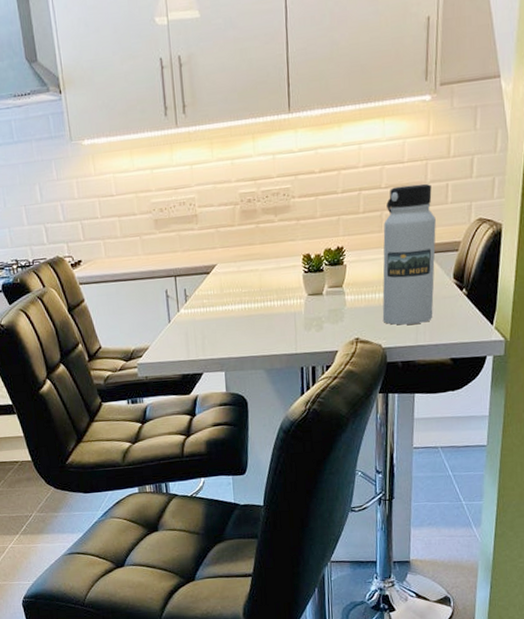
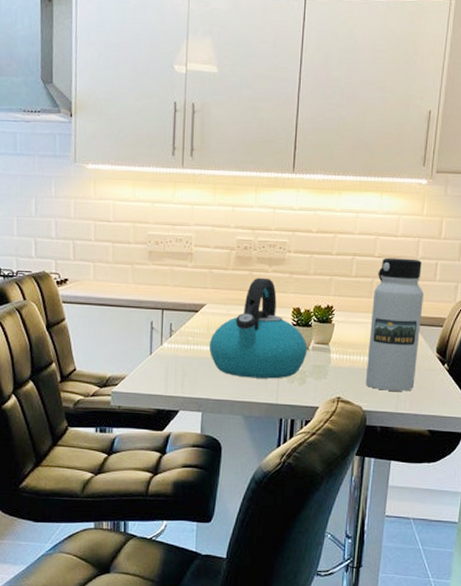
kettle: none [224,228,322,332] -> present [209,277,308,379]

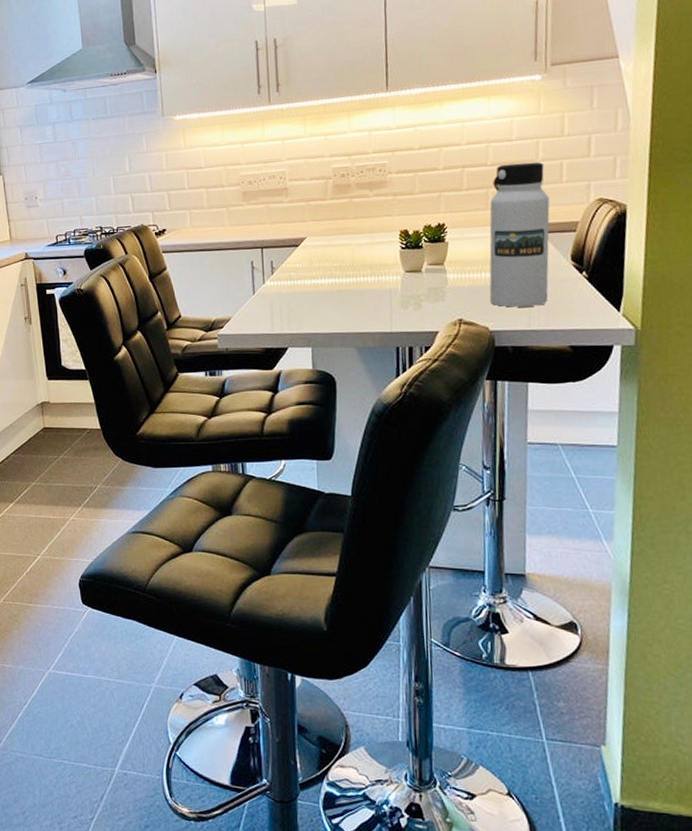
kettle: present [209,277,308,379] -> none [313,203,421,308]

